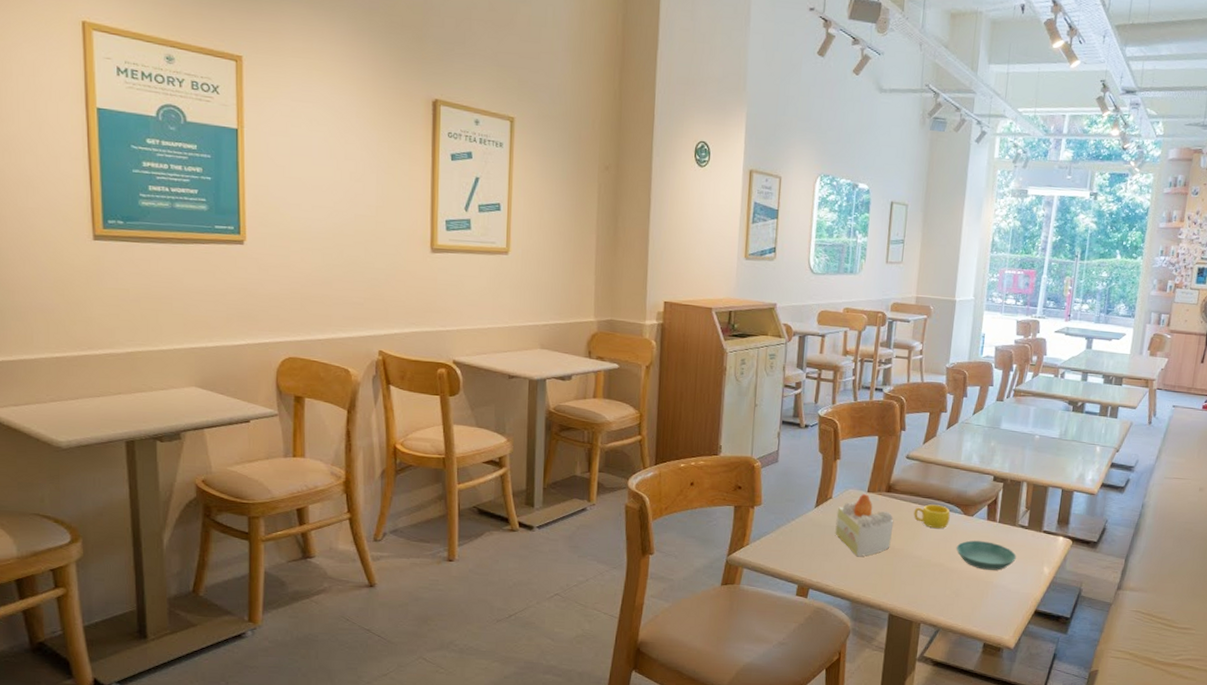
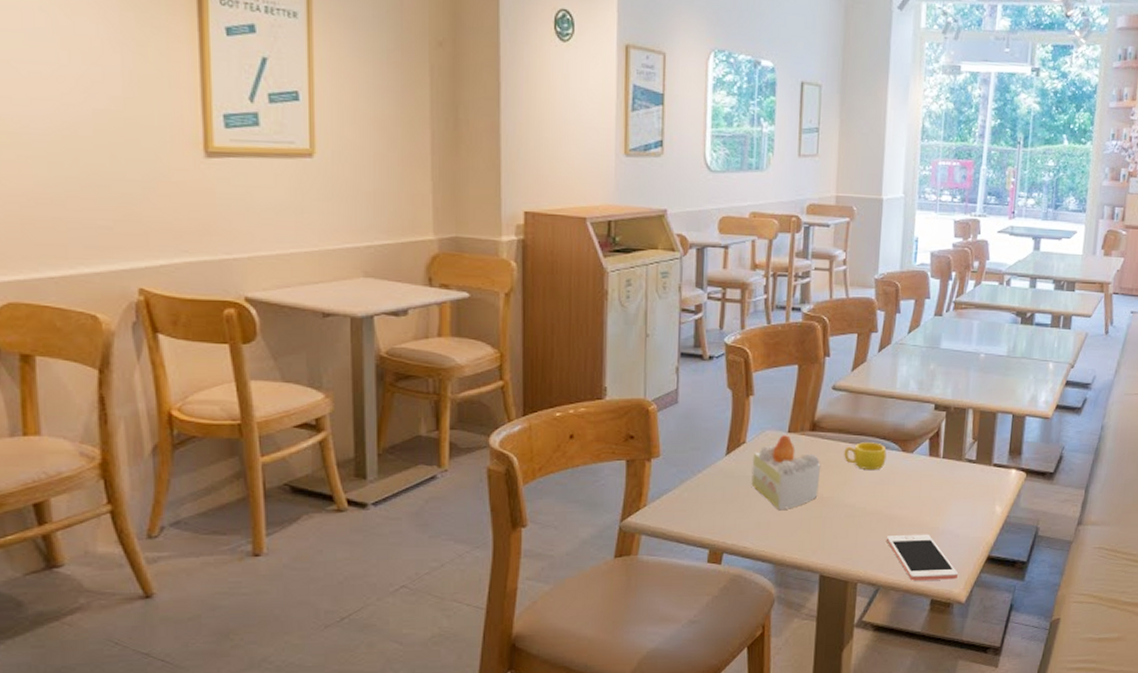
cell phone: none [946,585,1008,628] -> present [886,534,958,581]
saucer: present [956,540,1017,571] -> none [894,481,964,514]

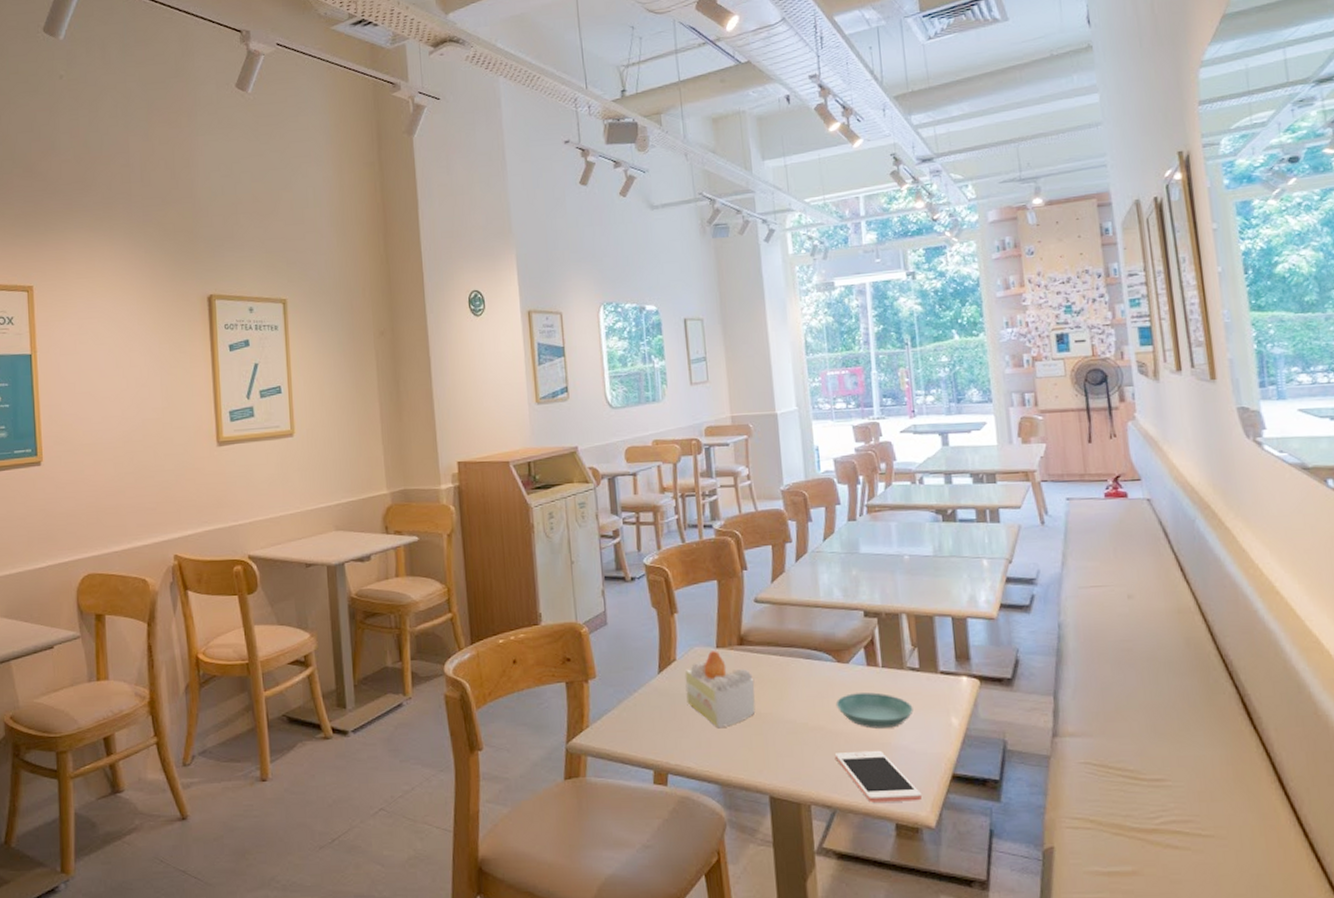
cup: present [844,442,887,471] -> none [776,654,821,684]
saucer: none [894,481,964,514] -> present [835,692,913,729]

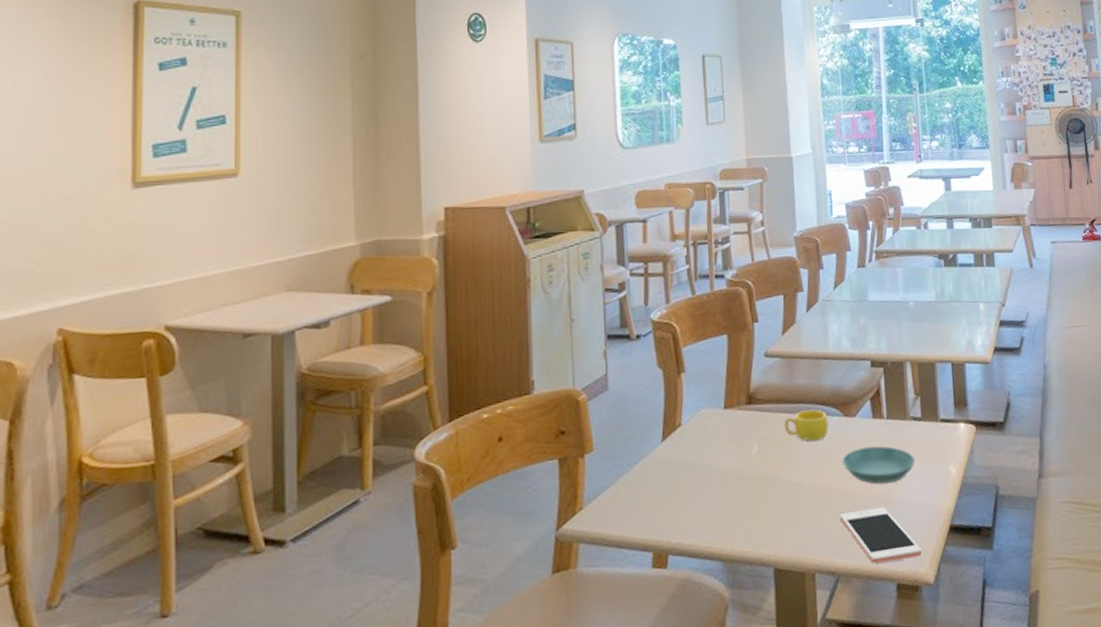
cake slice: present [684,651,756,729] -> none [690,412,762,498]
cup: none [776,654,821,684] -> present [784,409,829,442]

